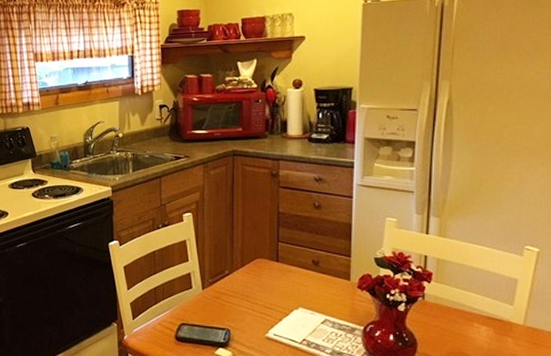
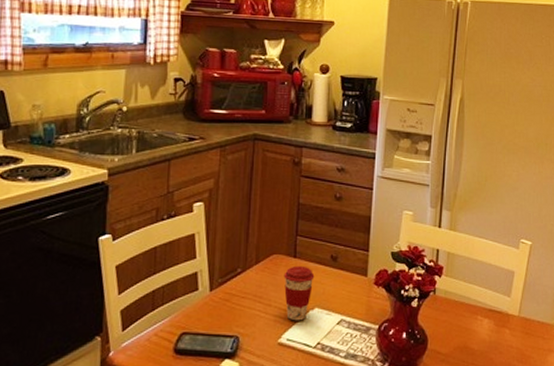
coffee cup: none [268,269,297,319] -> present [283,265,315,321]

